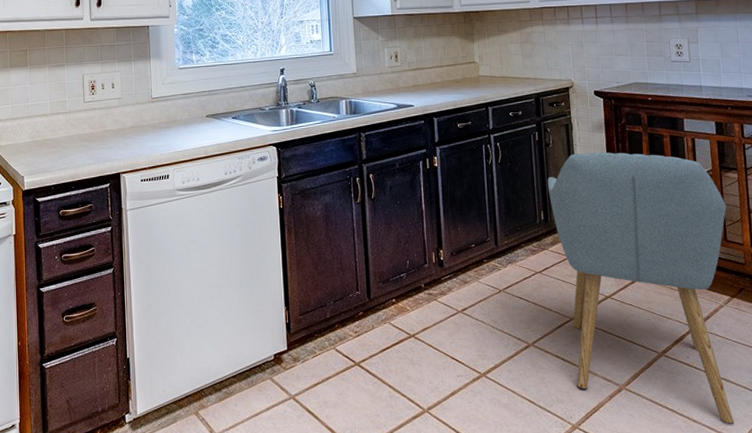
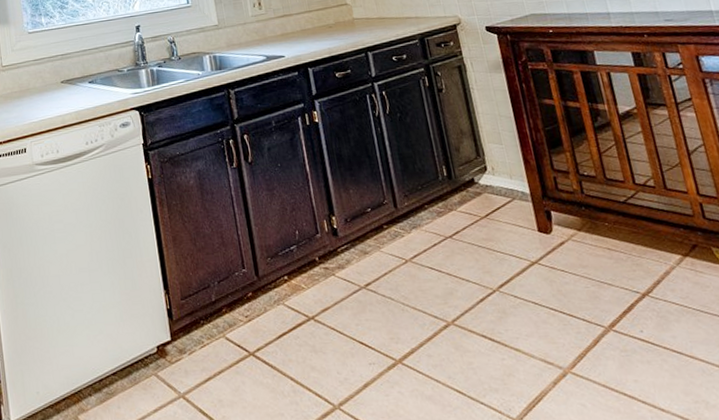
chair: present [547,152,735,424] -> none [445,93,712,412]

